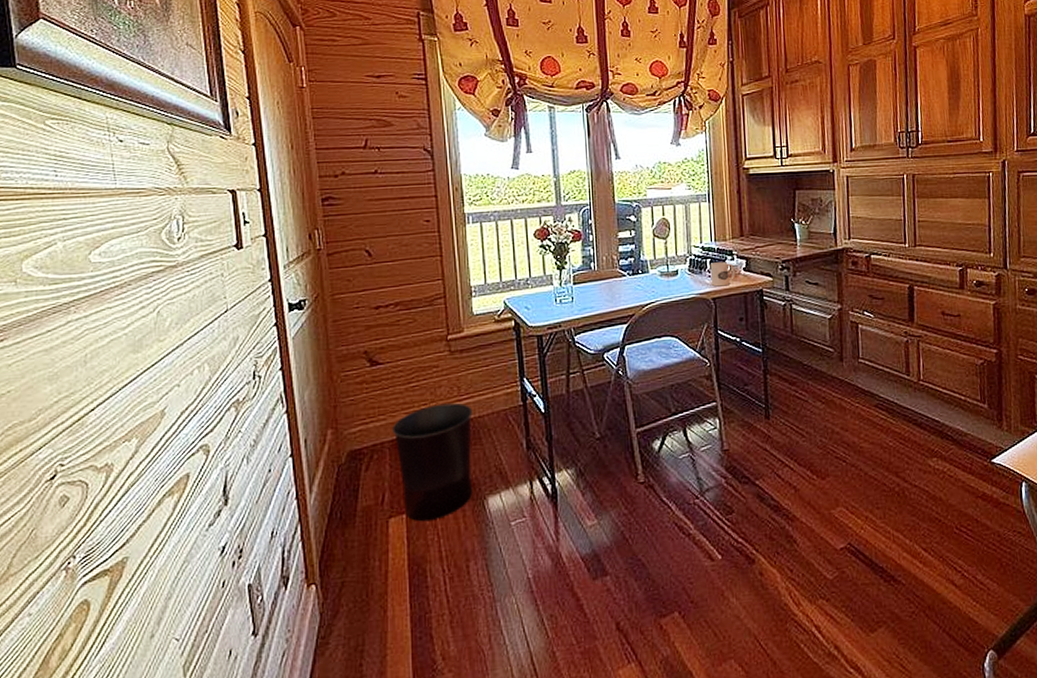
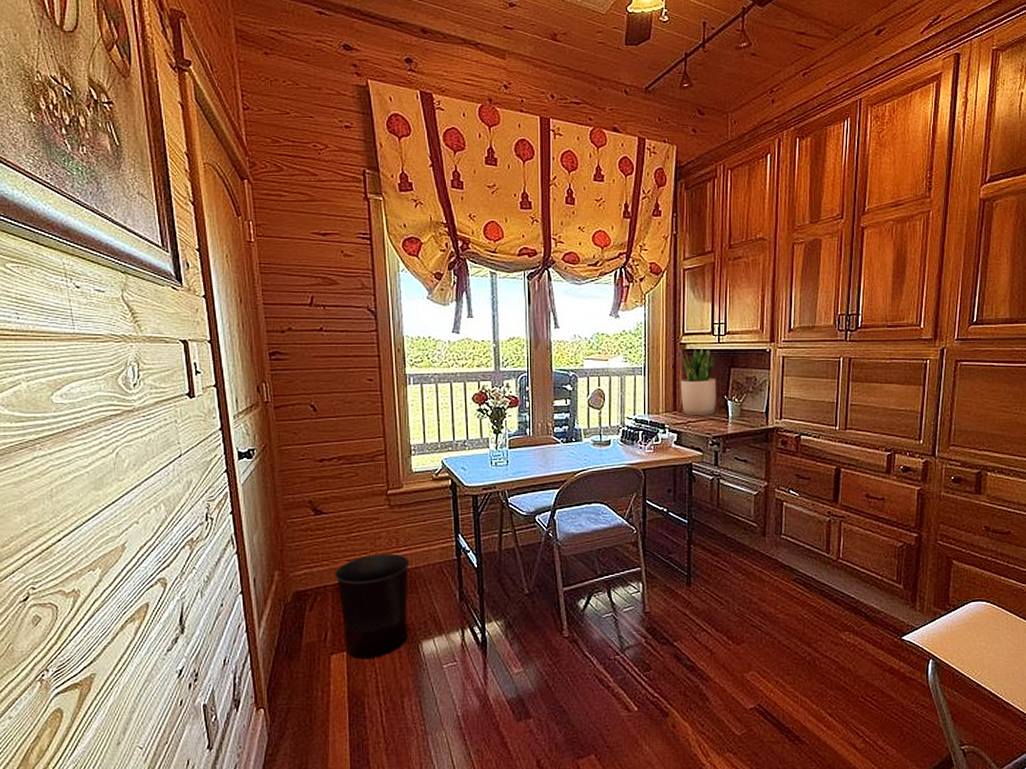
mug: present [710,262,735,287] -> none [642,435,666,458]
planter: none [745,170,784,241] -> present [681,346,716,416]

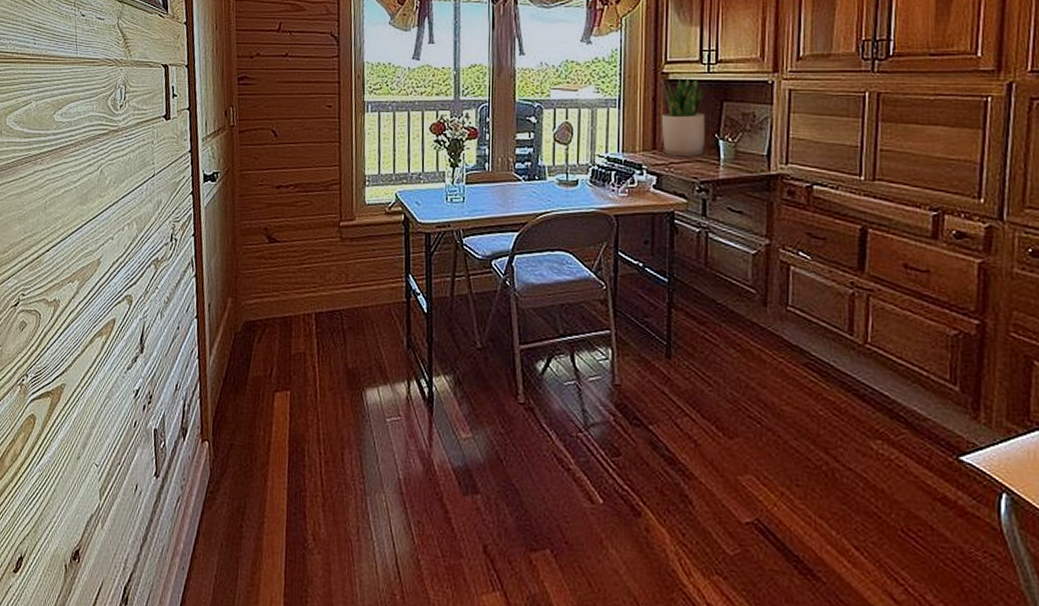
waste bin: present [335,553,410,658] -> none [284,288,358,402]

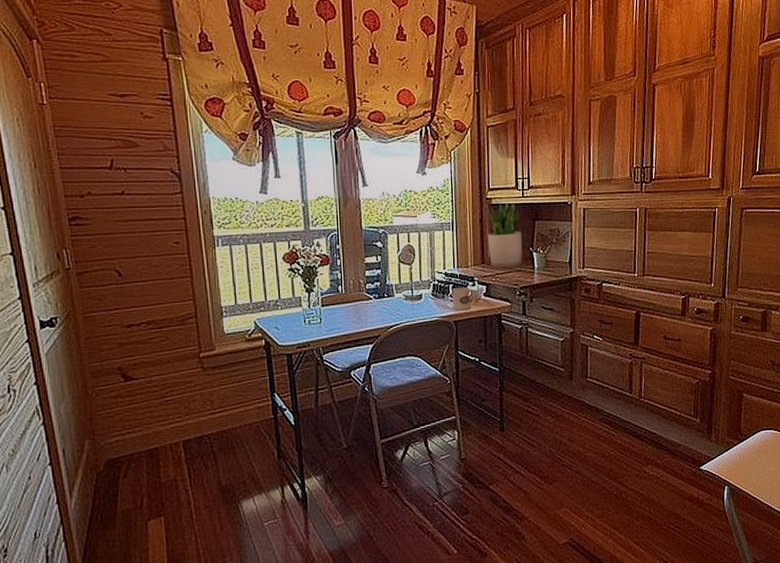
mug: none [614,176,643,203] -> present [452,287,476,311]

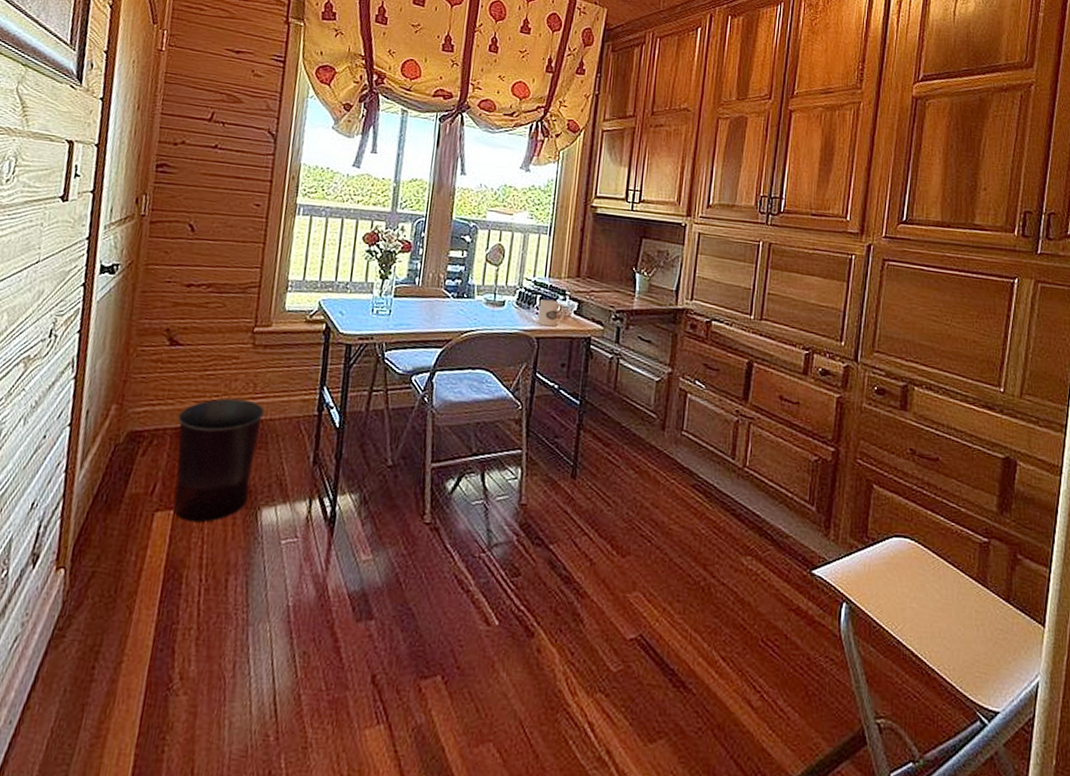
waste bin: none [148,415,227,523] -> present [173,398,265,522]
planter: present [487,201,522,269] -> none [586,212,627,287]

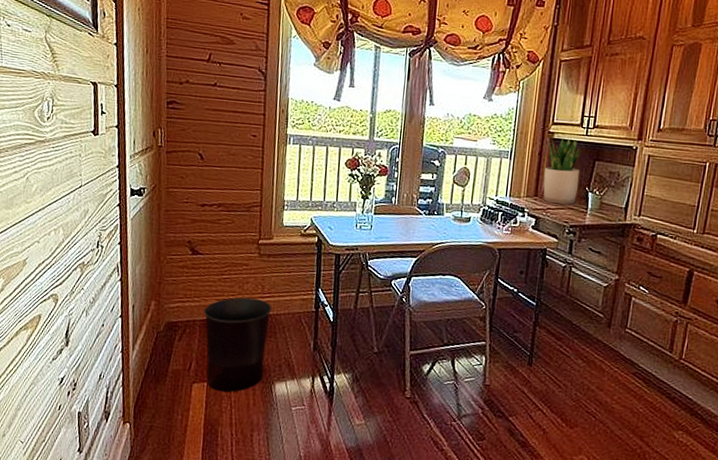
mug: present [537,299,565,327] -> none [499,216,524,240]
planter: none [586,212,627,287] -> present [543,137,581,205]

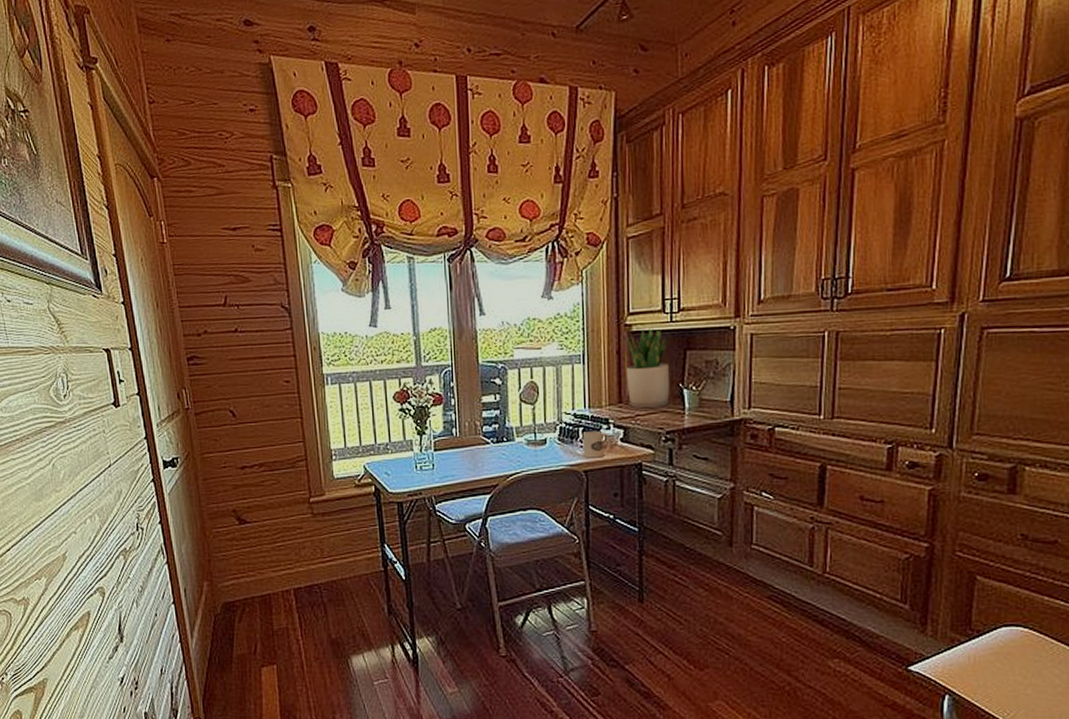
waste bin: present [204,297,272,392] -> none [261,564,337,672]
mug: none [499,216,524,240] -> present [582,431,611,458]

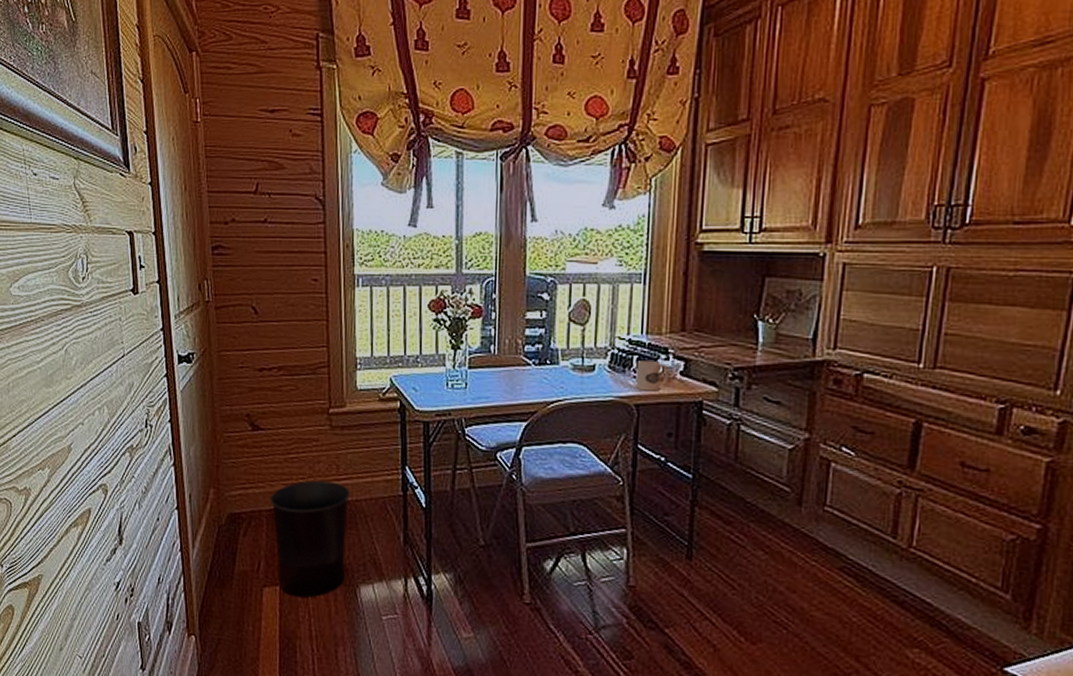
waste bin: none [261,564,337,672] -> present [270,480,350,598]
planter: present [626,327,670,409] -> none [693,247,744,340]

